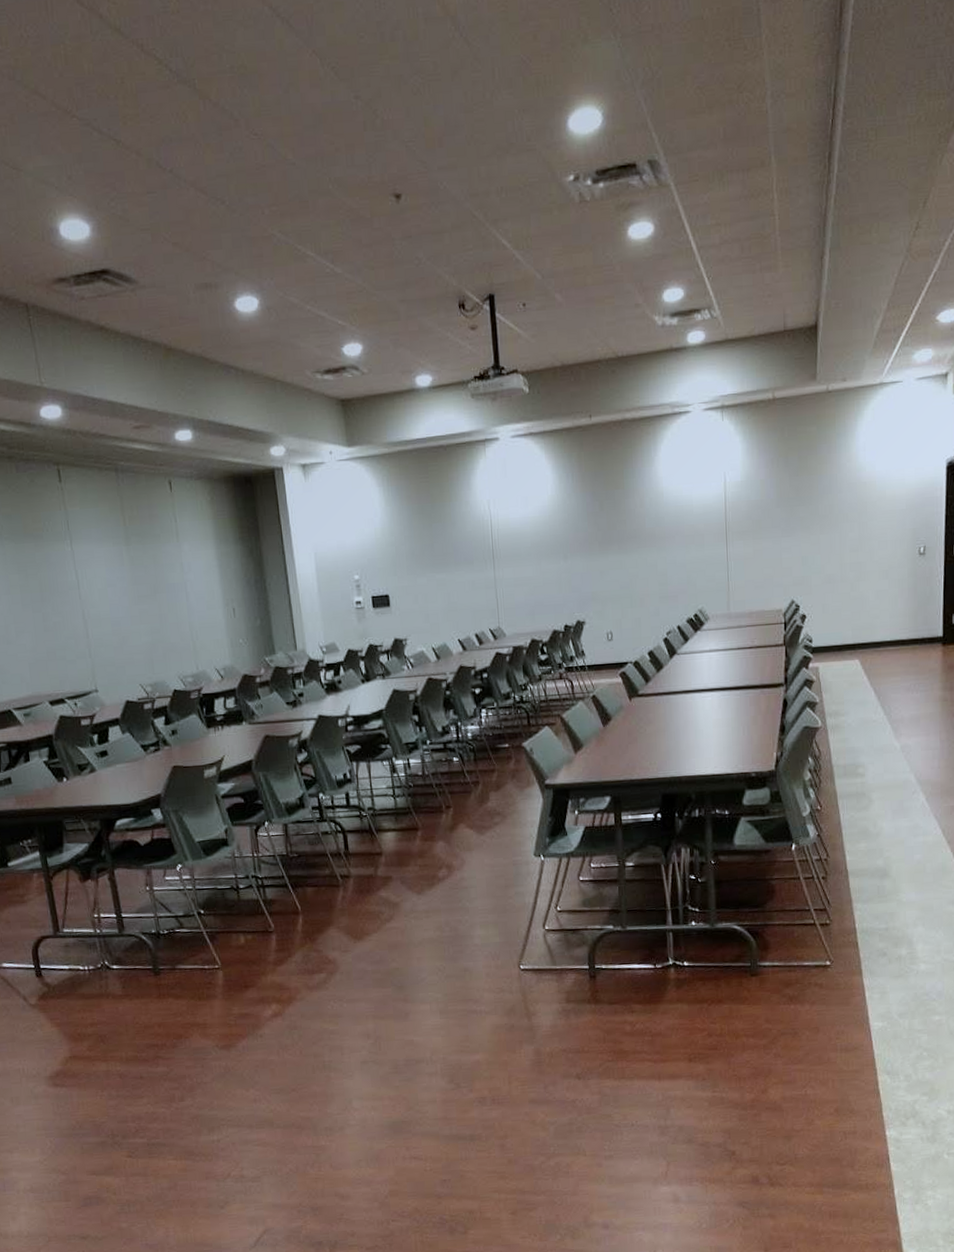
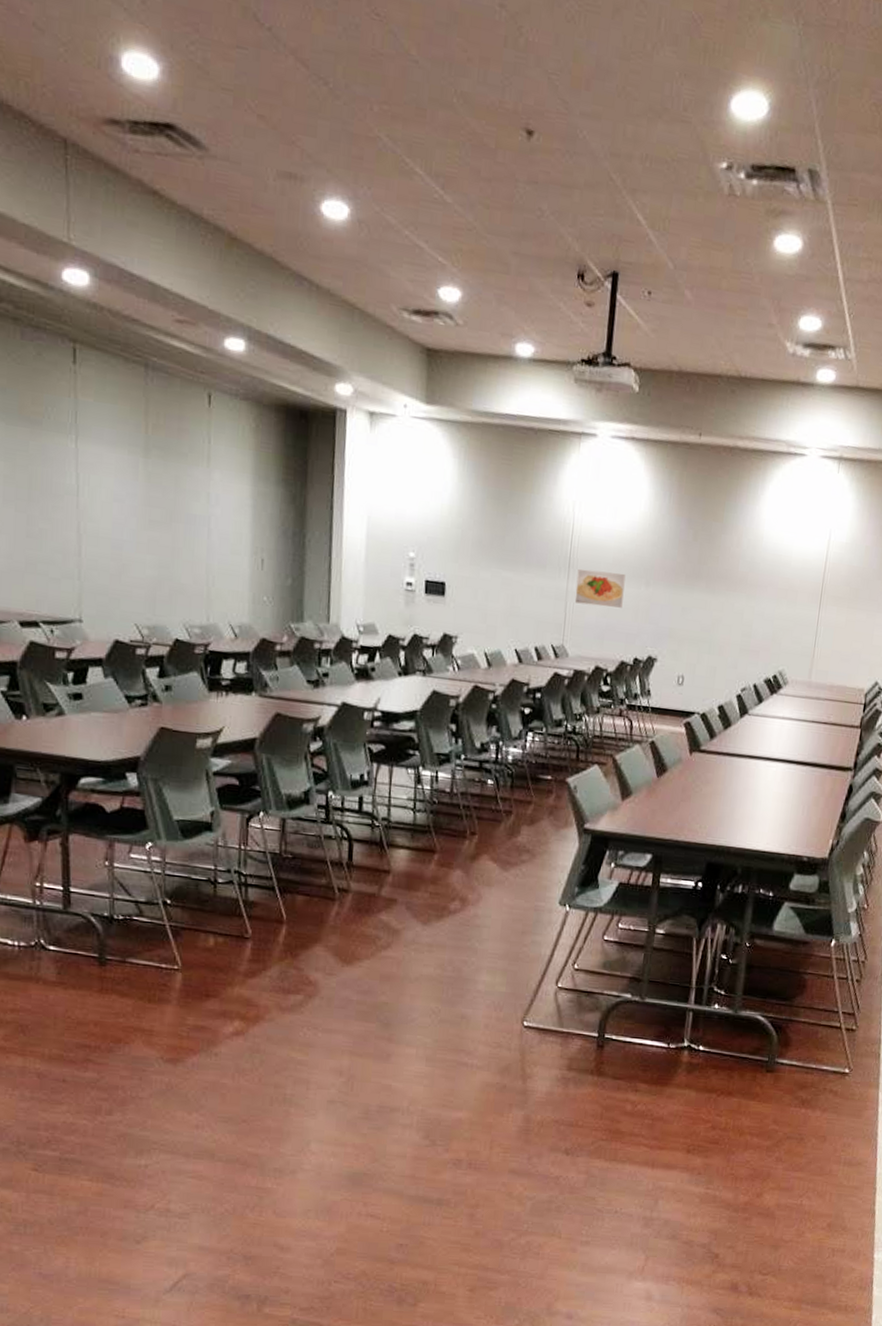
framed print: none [501,553,546,588] -> present [574,568,626,608]

